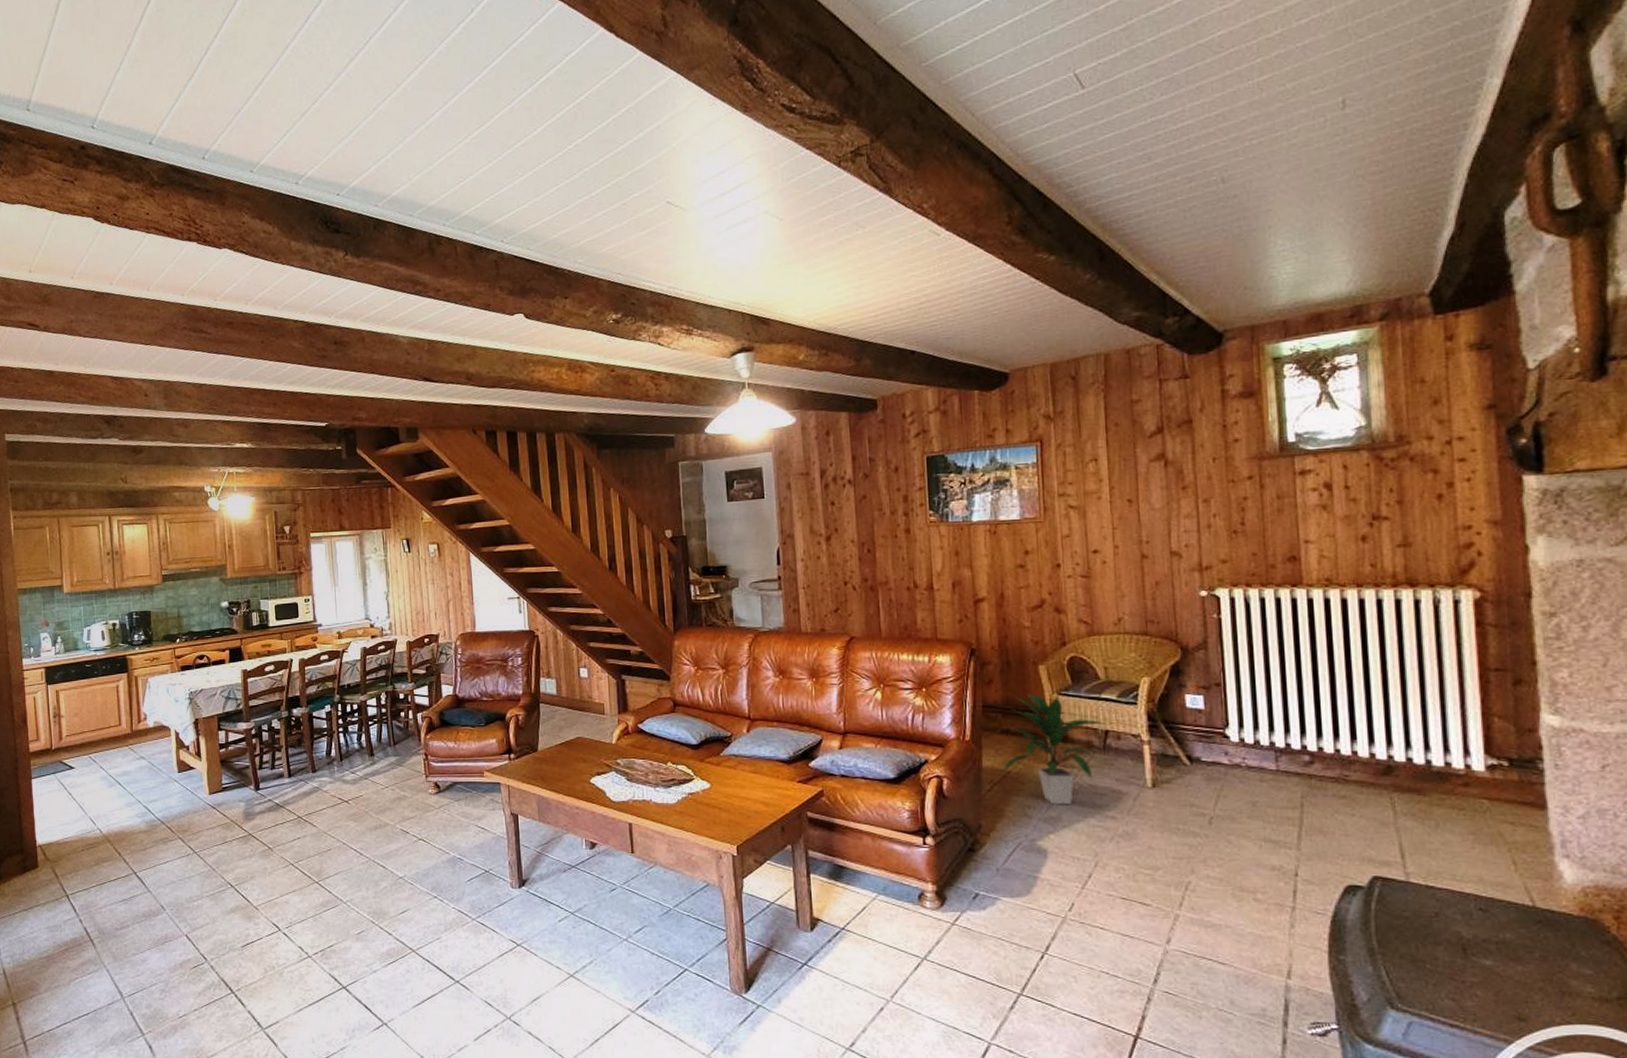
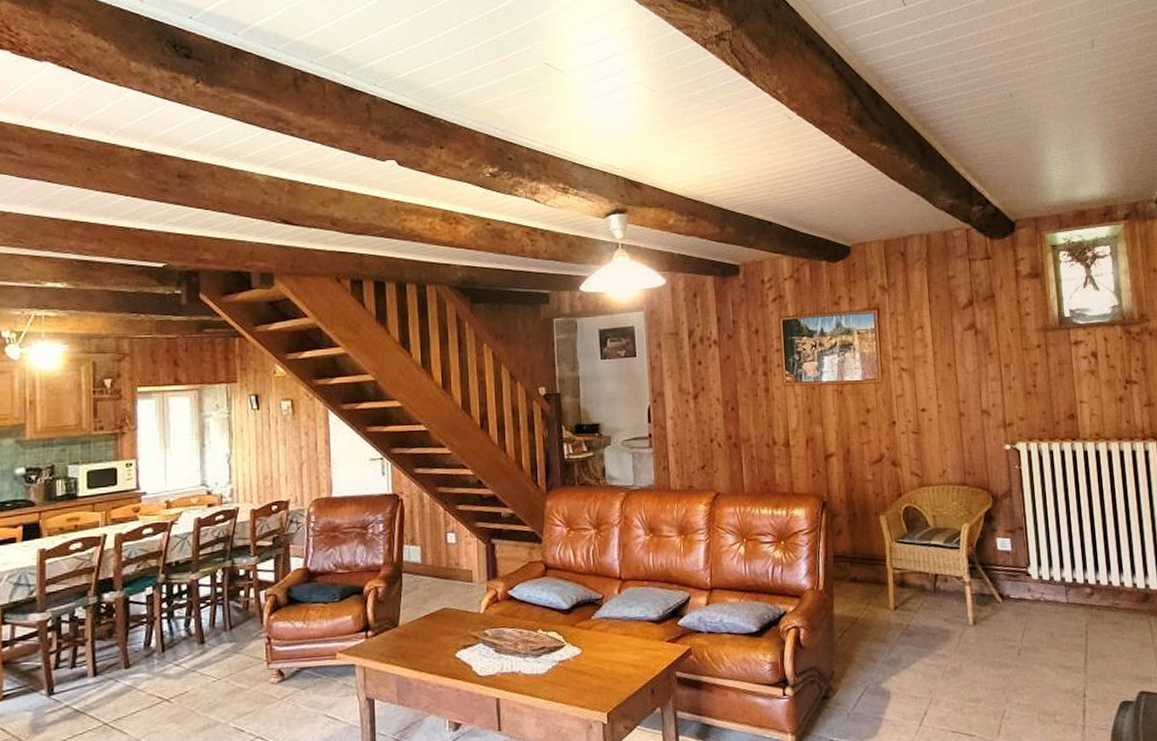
indoor plant: present [1001,693,1107,805] -> none [850,542,936,648]

